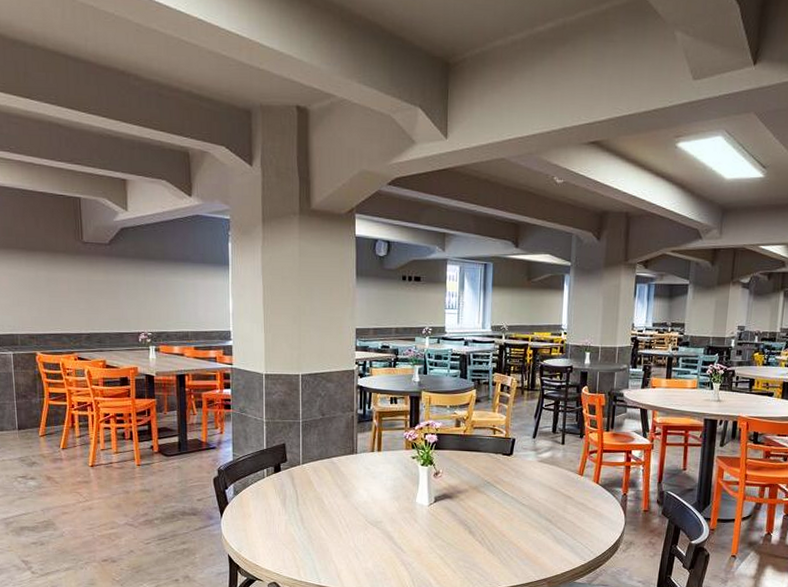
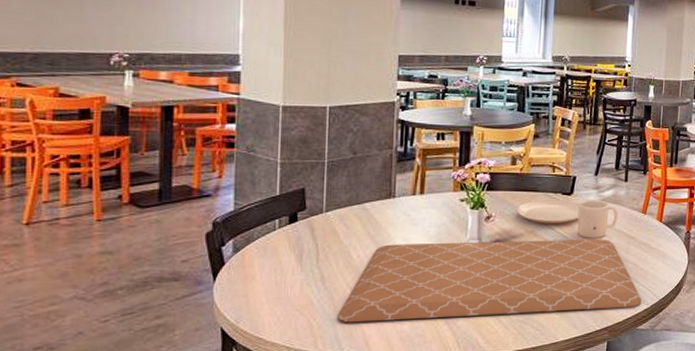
placemat: none [315,494,579,563] -> present [338,239,642,323]
plate: none [461,459,519,482] -> present [517,200,580,224]
mug: none [517,461,556,496] -> present [577,200,619,238]

